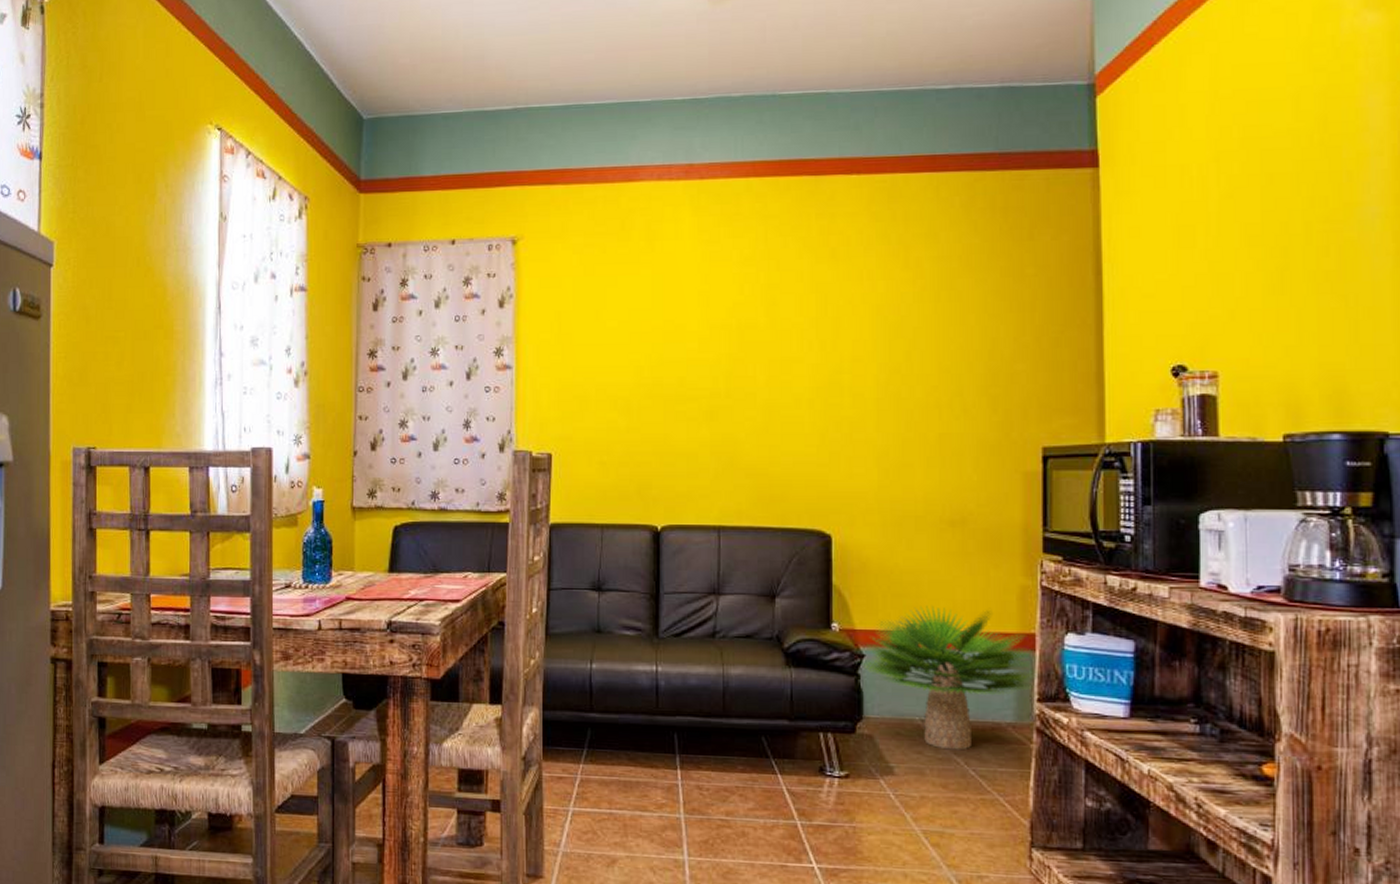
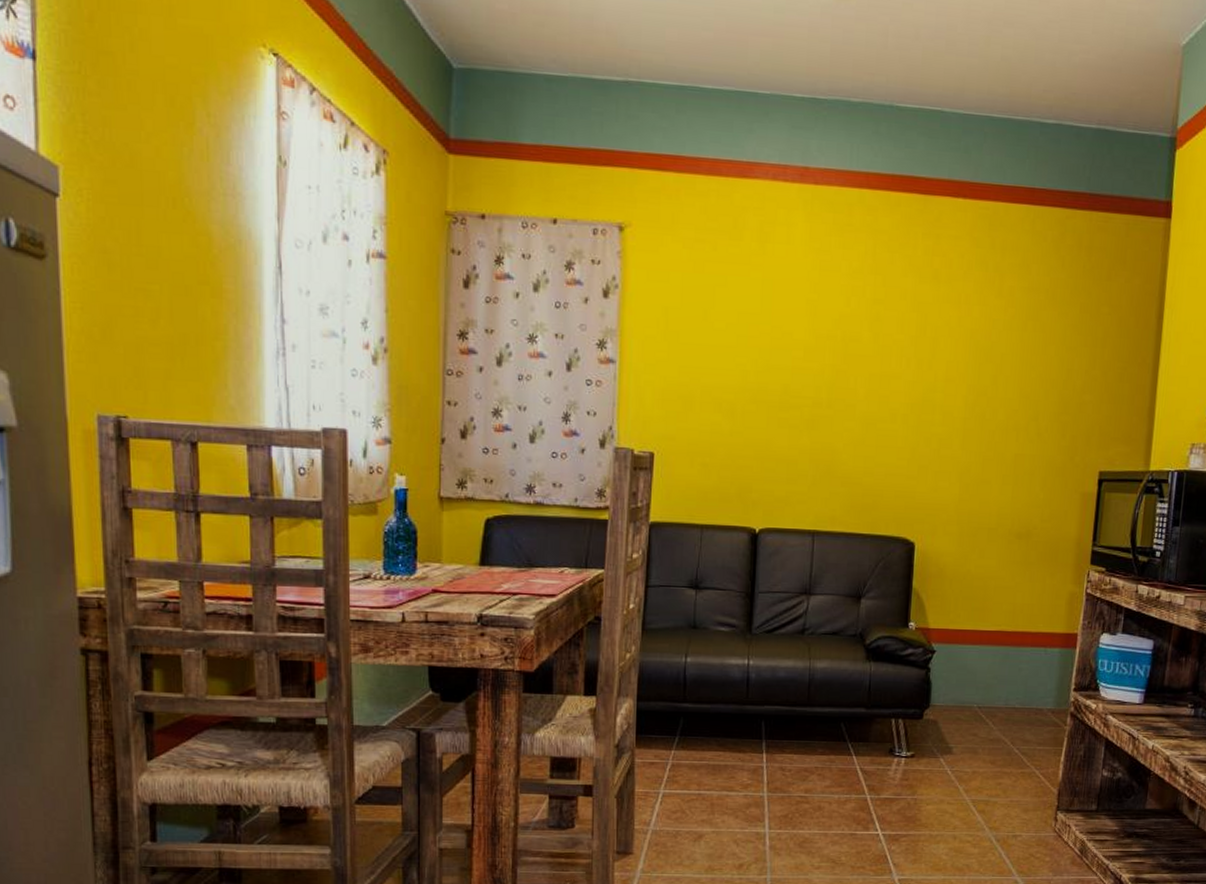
potted plant: present [862,606,1038,750] -> none [932,608,1076,732]

